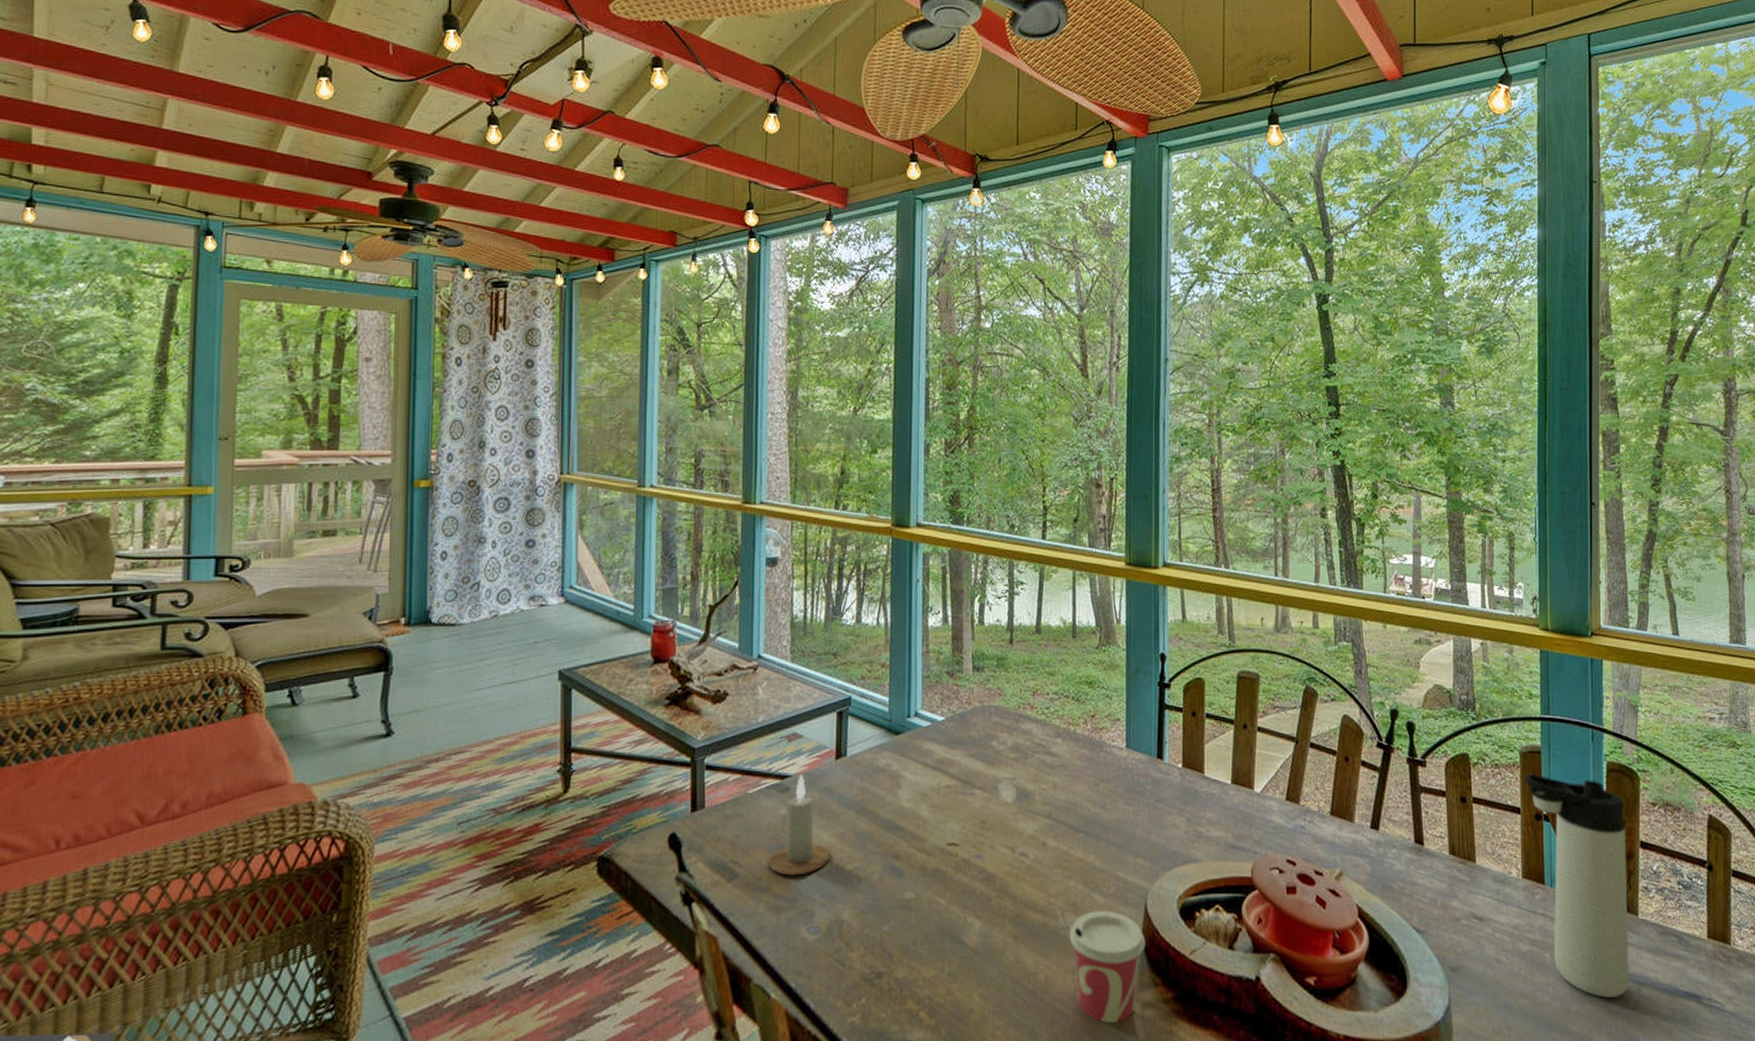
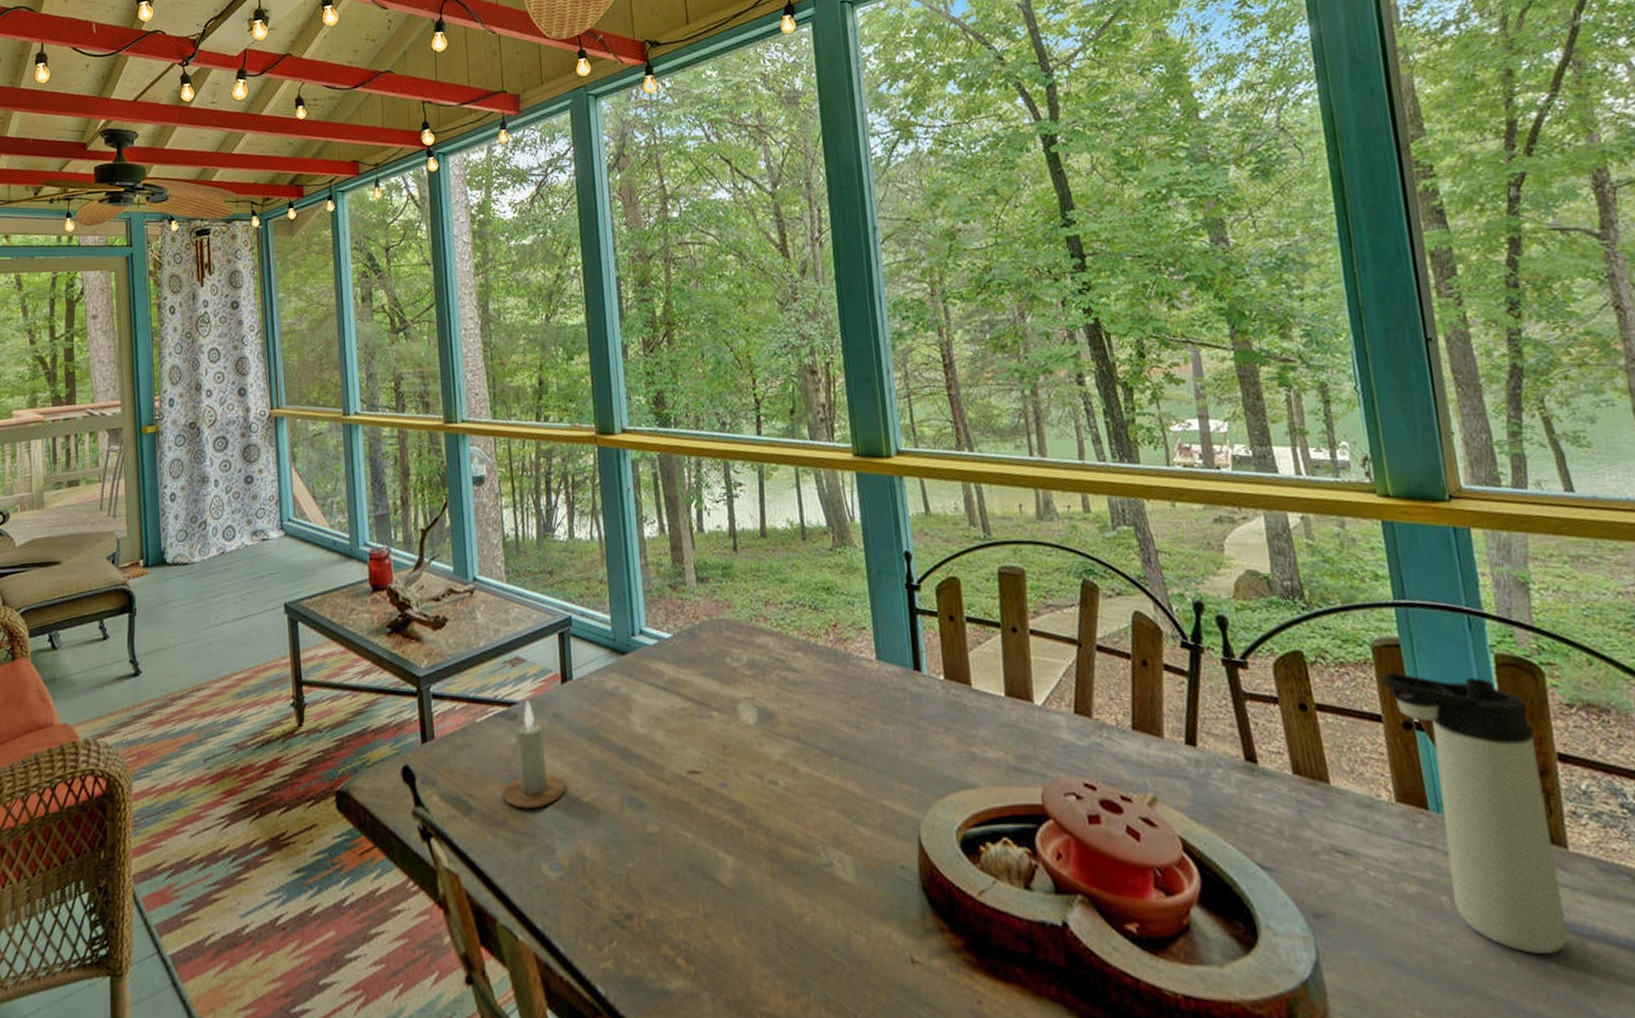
cup: present [1069,911,1146,1023] -> none [834,845,925,974]

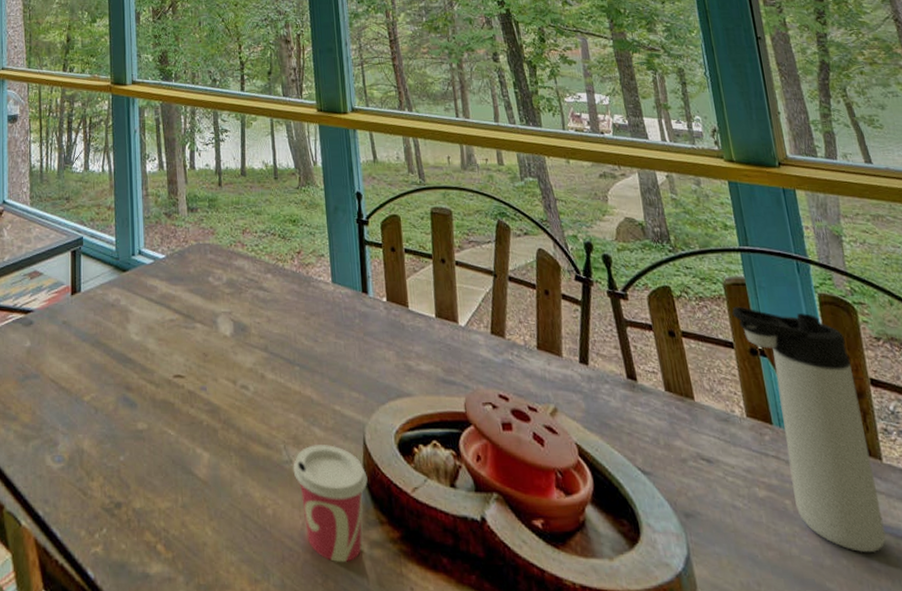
candle: present [503,700,566,809] -> none [16,309,70,405]
cup: none [834,845,925,974] -> present [293,445,368,562]

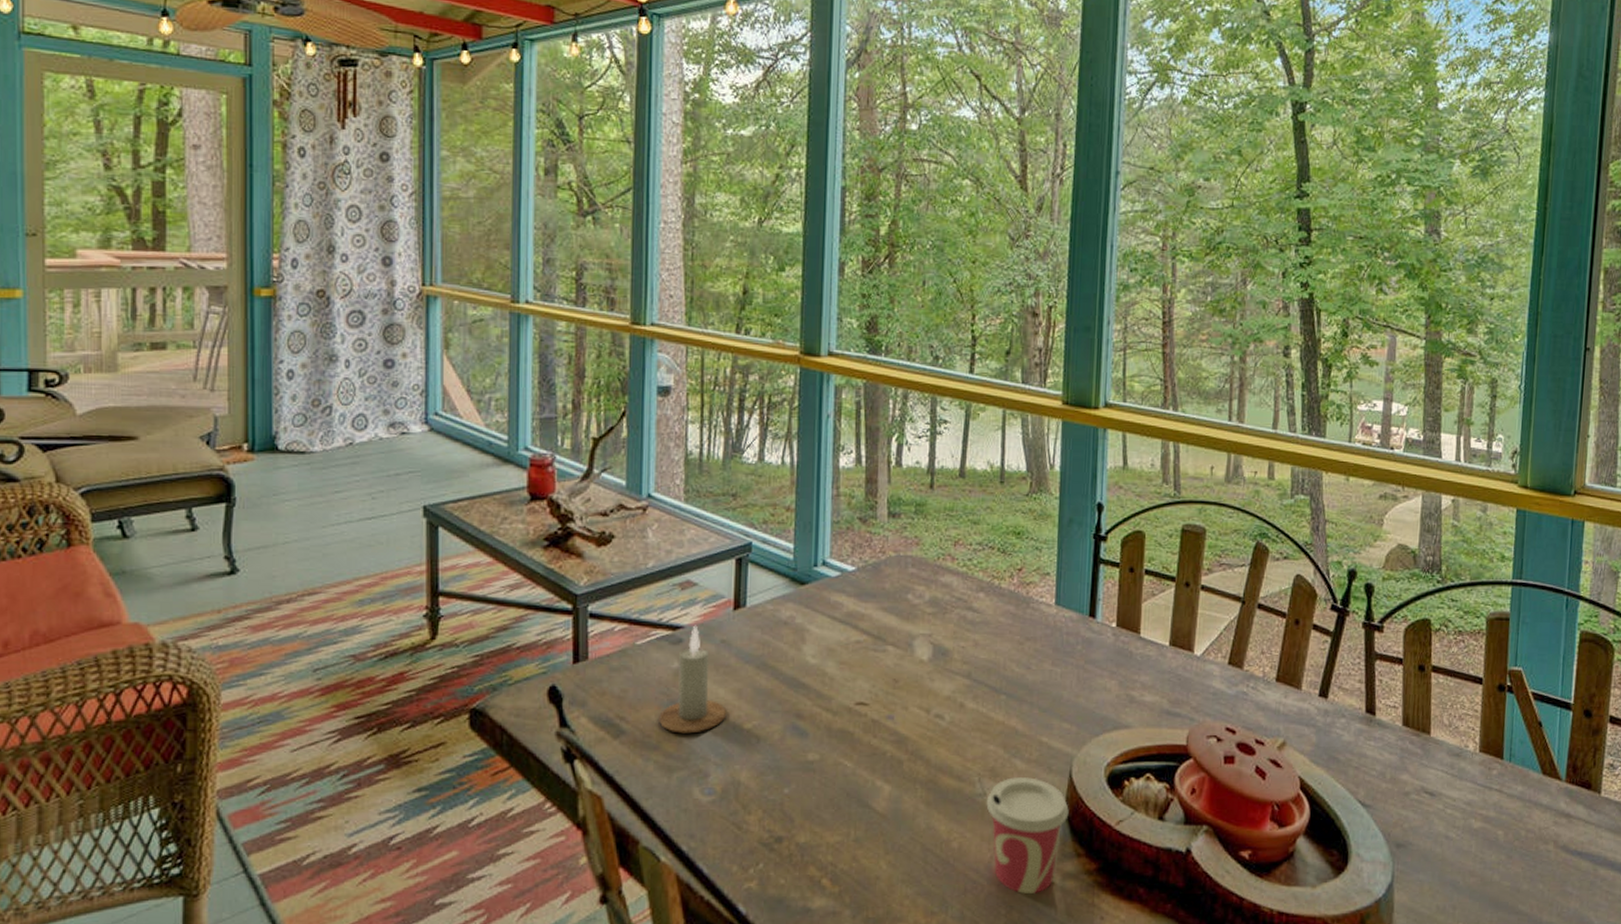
candle: none [16,309,70,405] -> present [659,625,727,734]
thermos bottle: present [732,306,886,552] -> none [1488,641,1596,877]

